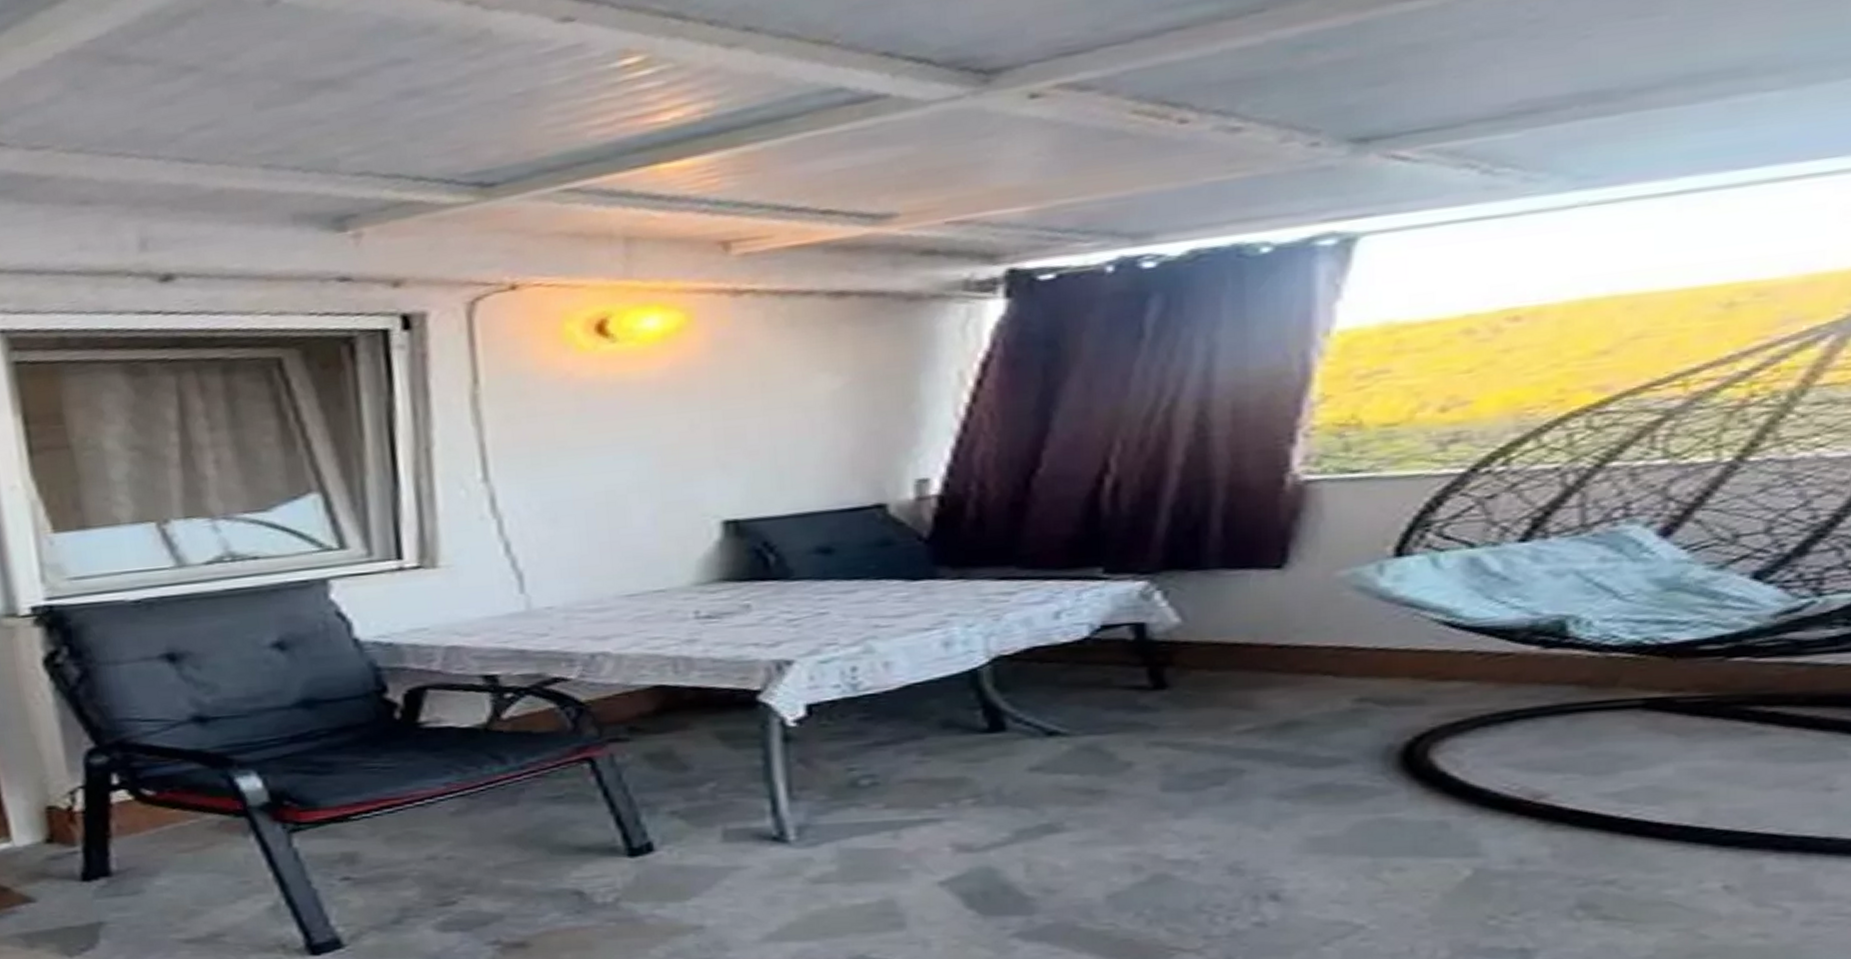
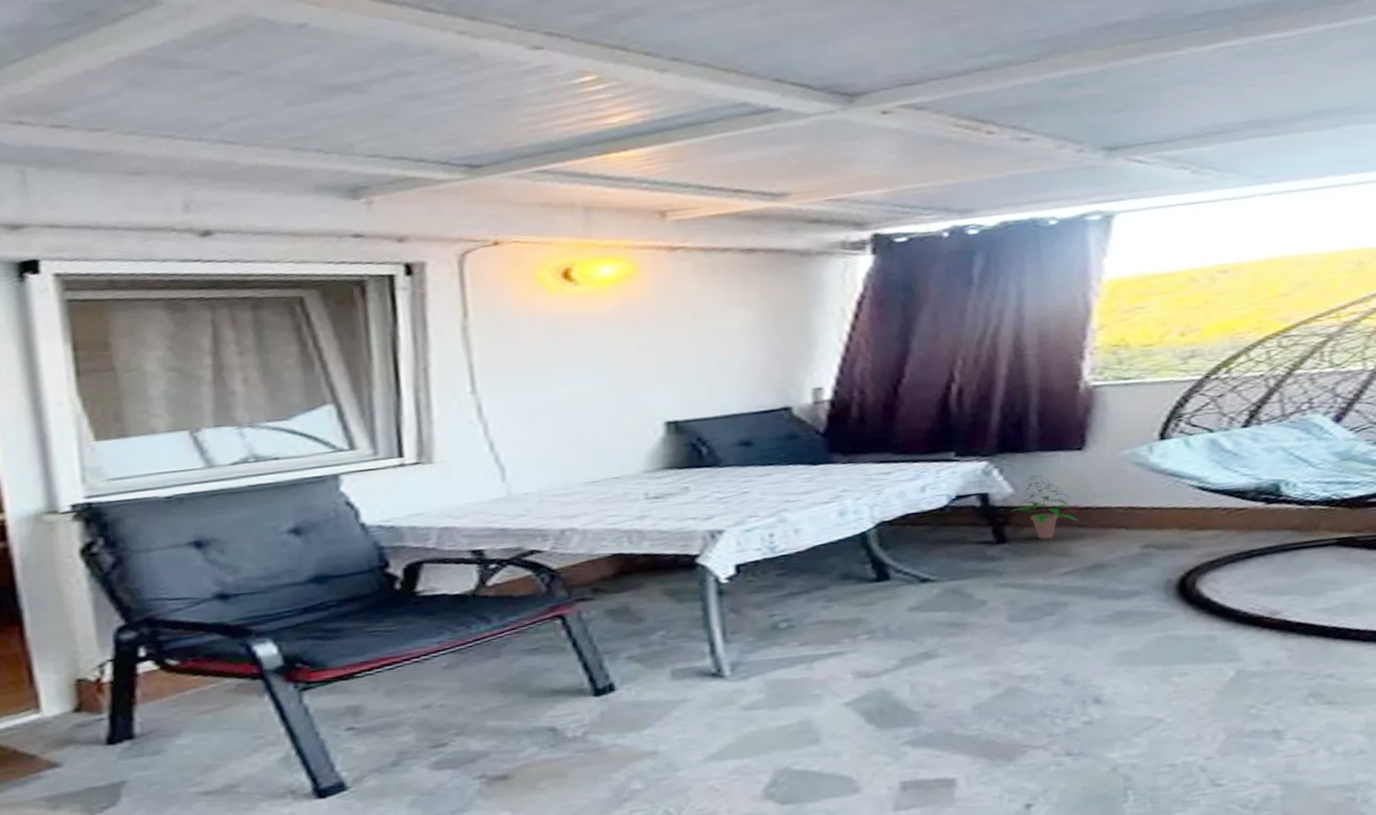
potted plant: none [1175,601,1268,687] -> present [1010,475,1078,540]

